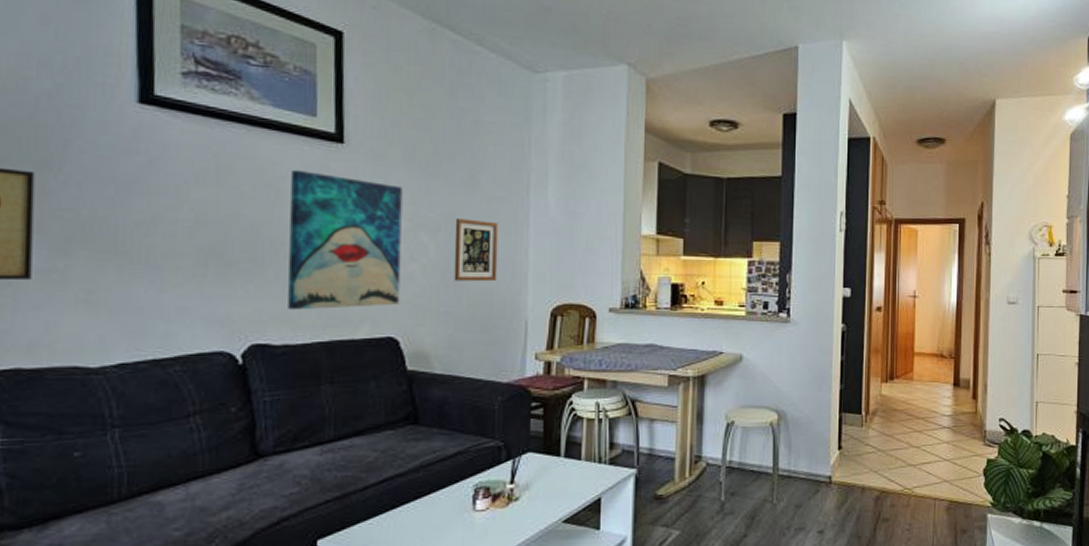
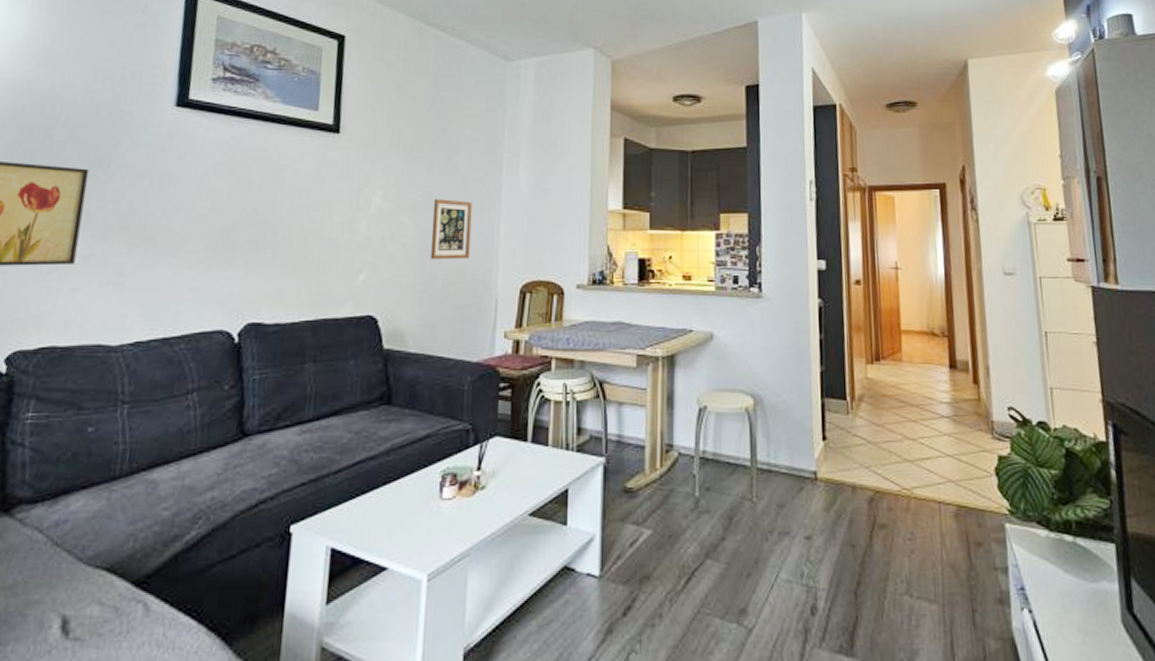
wall art: present [288,169,403,311] -> none [281,158,388,290]

